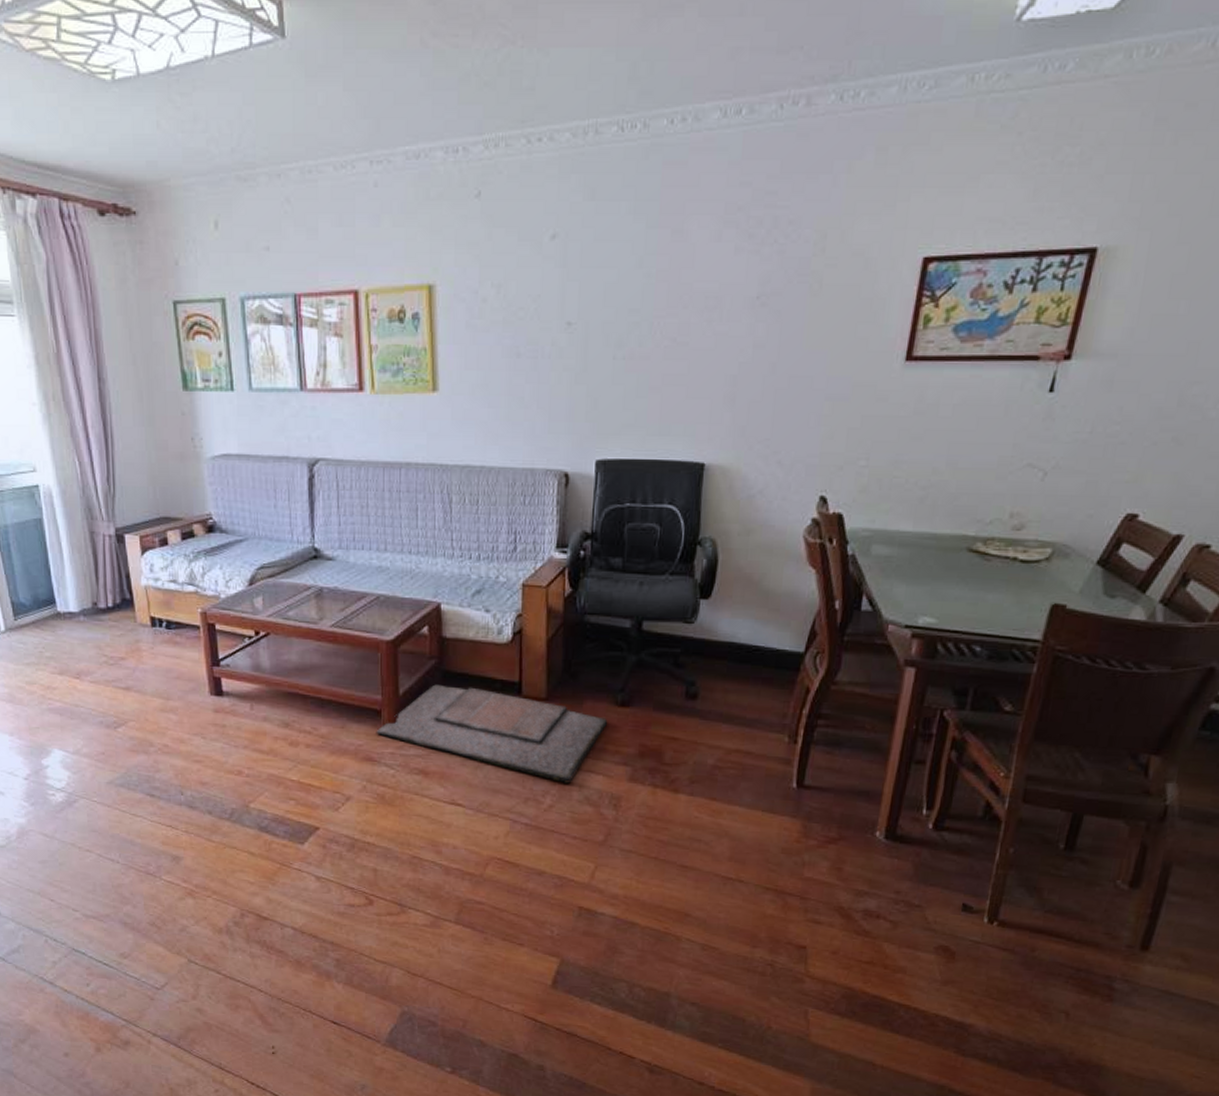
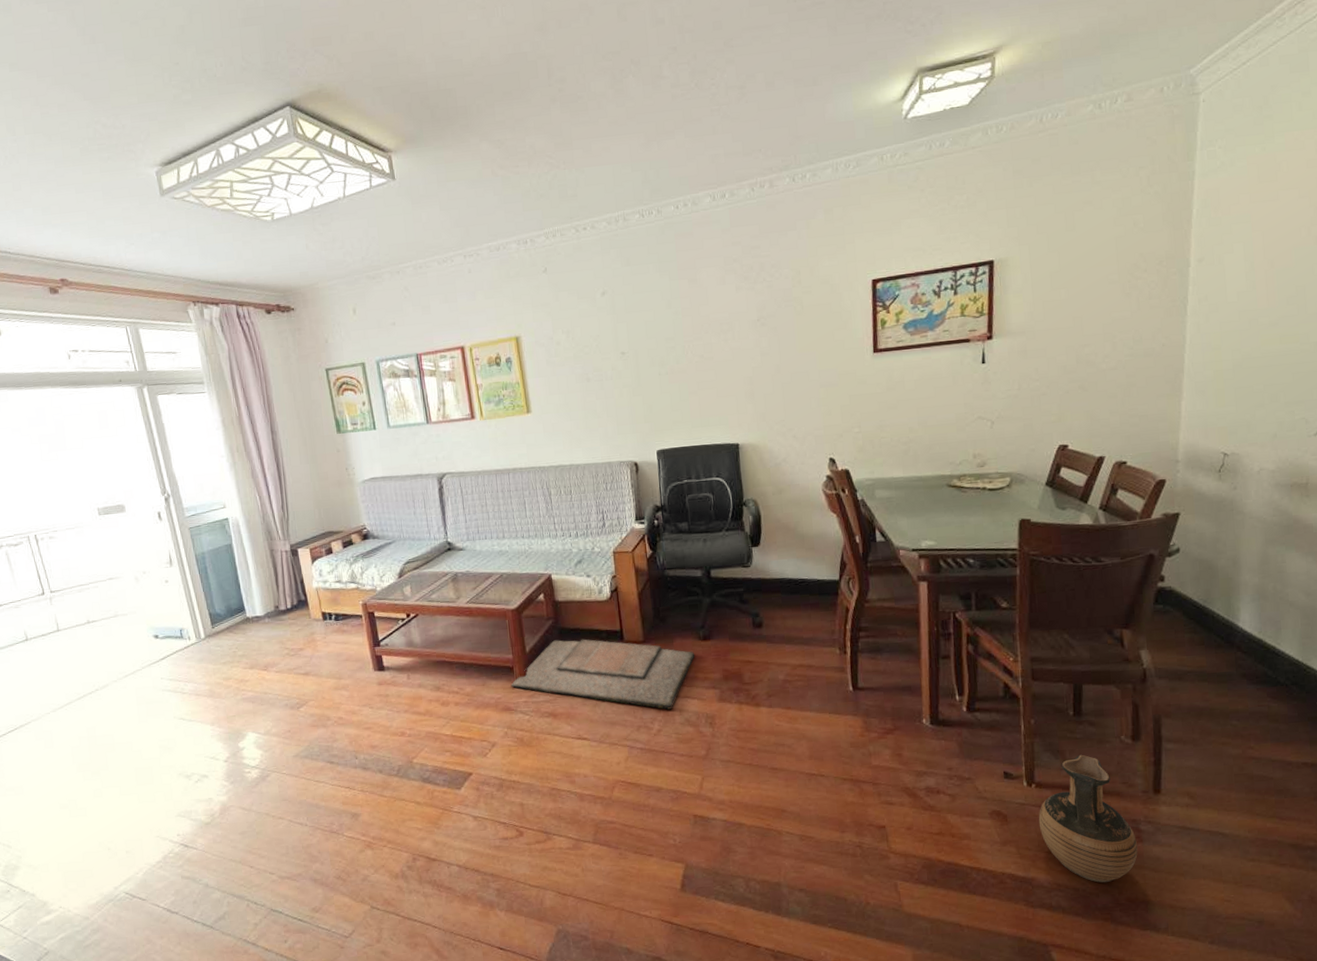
ceramic jug: none [992,895,1106,1041] -> present [1038,754,1138,883]

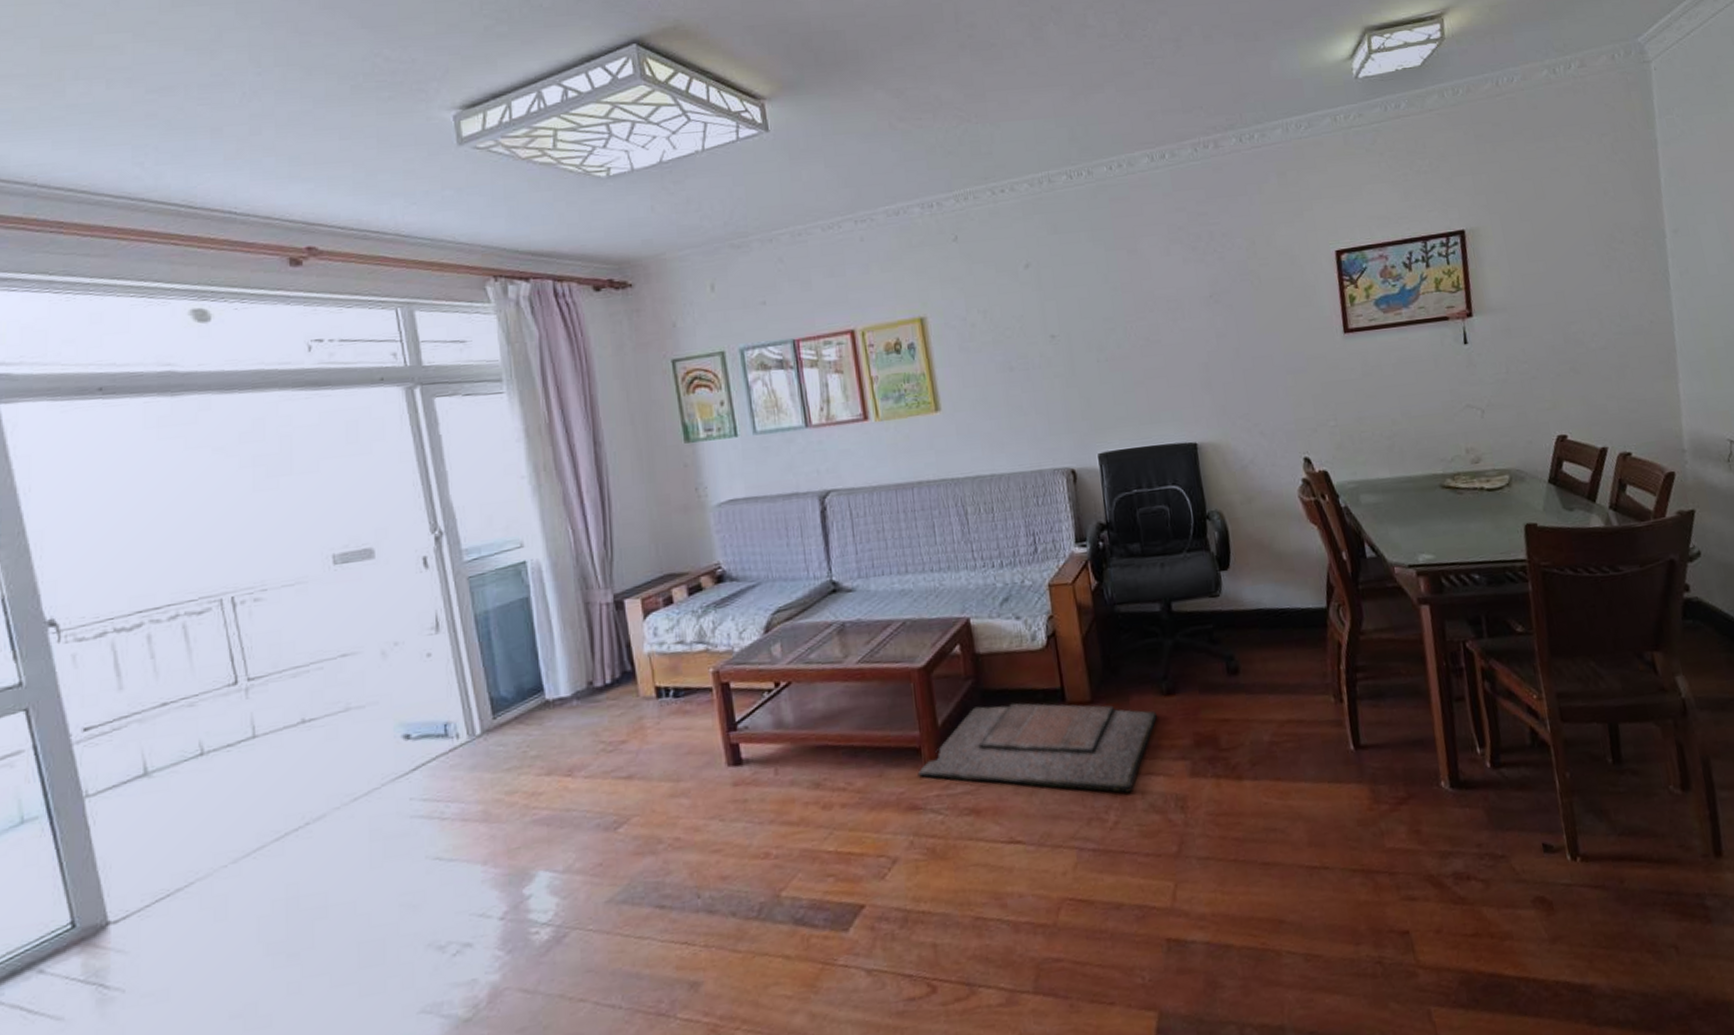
ceramic jug: present [1038,754,1138,883] -> none [1589,813,1709,983]

